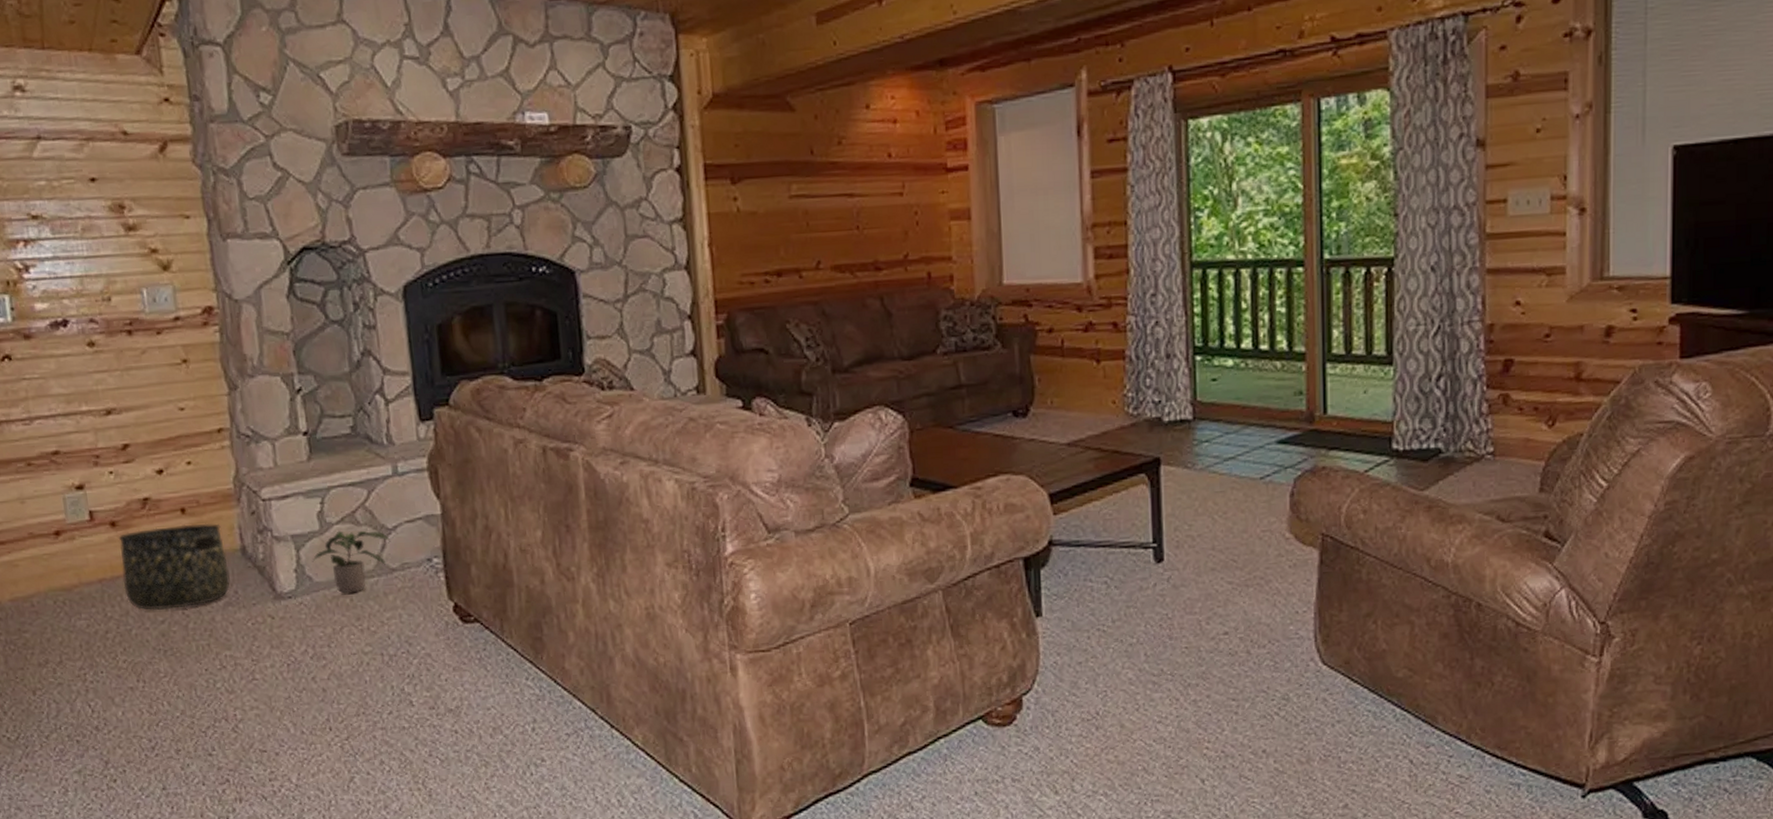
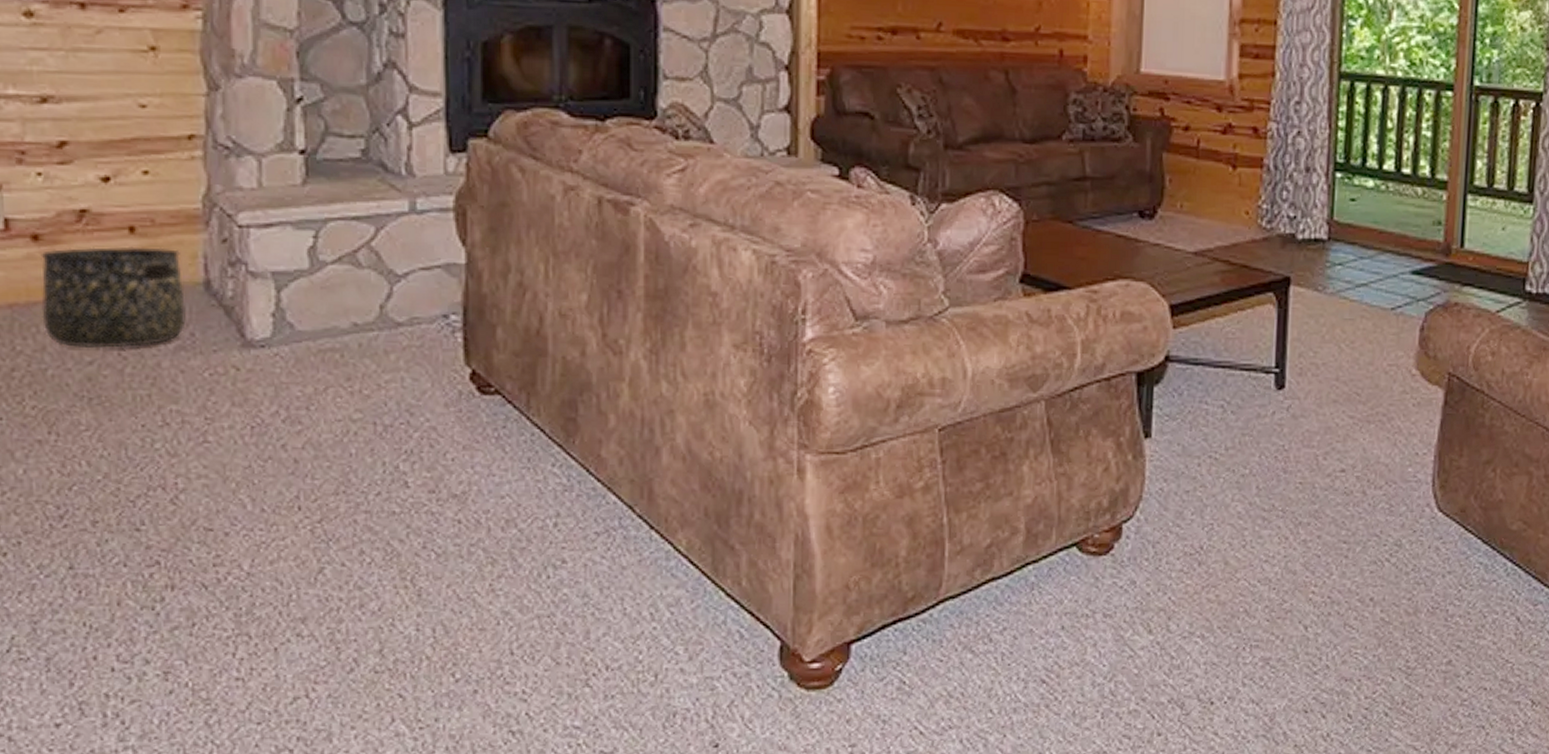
potted plant: present [311,530,390,594] -> none [295,272,399,348]

